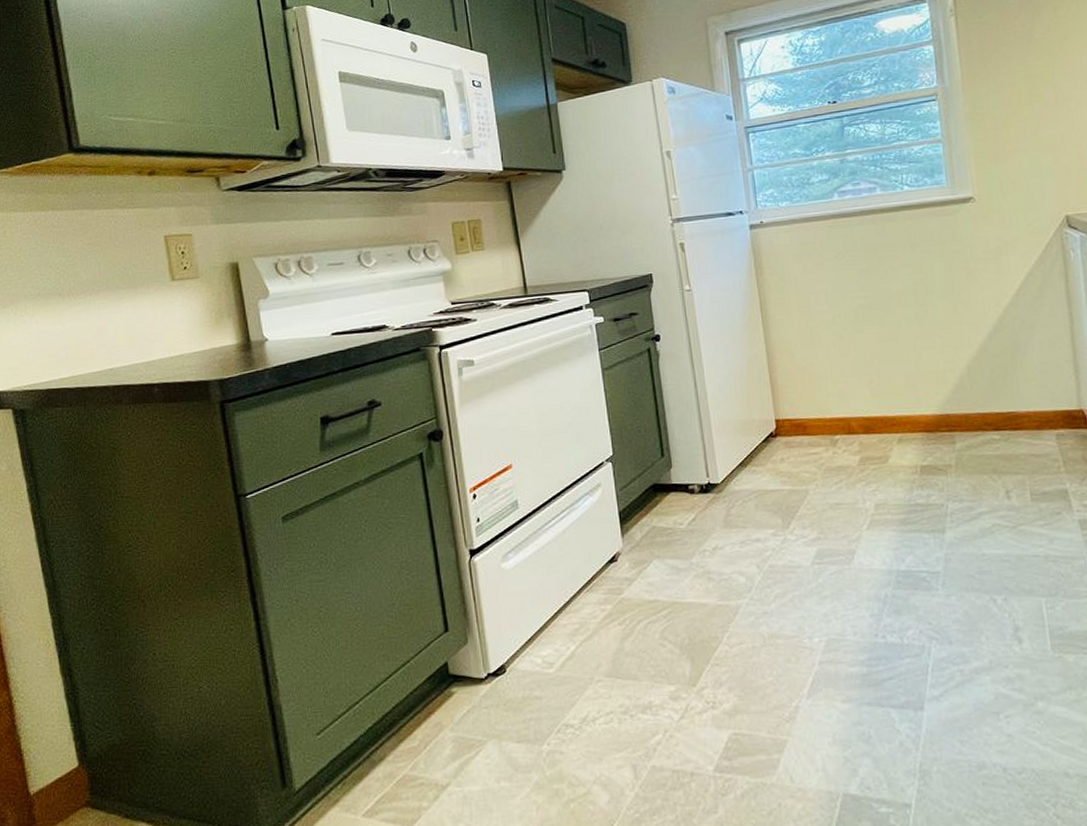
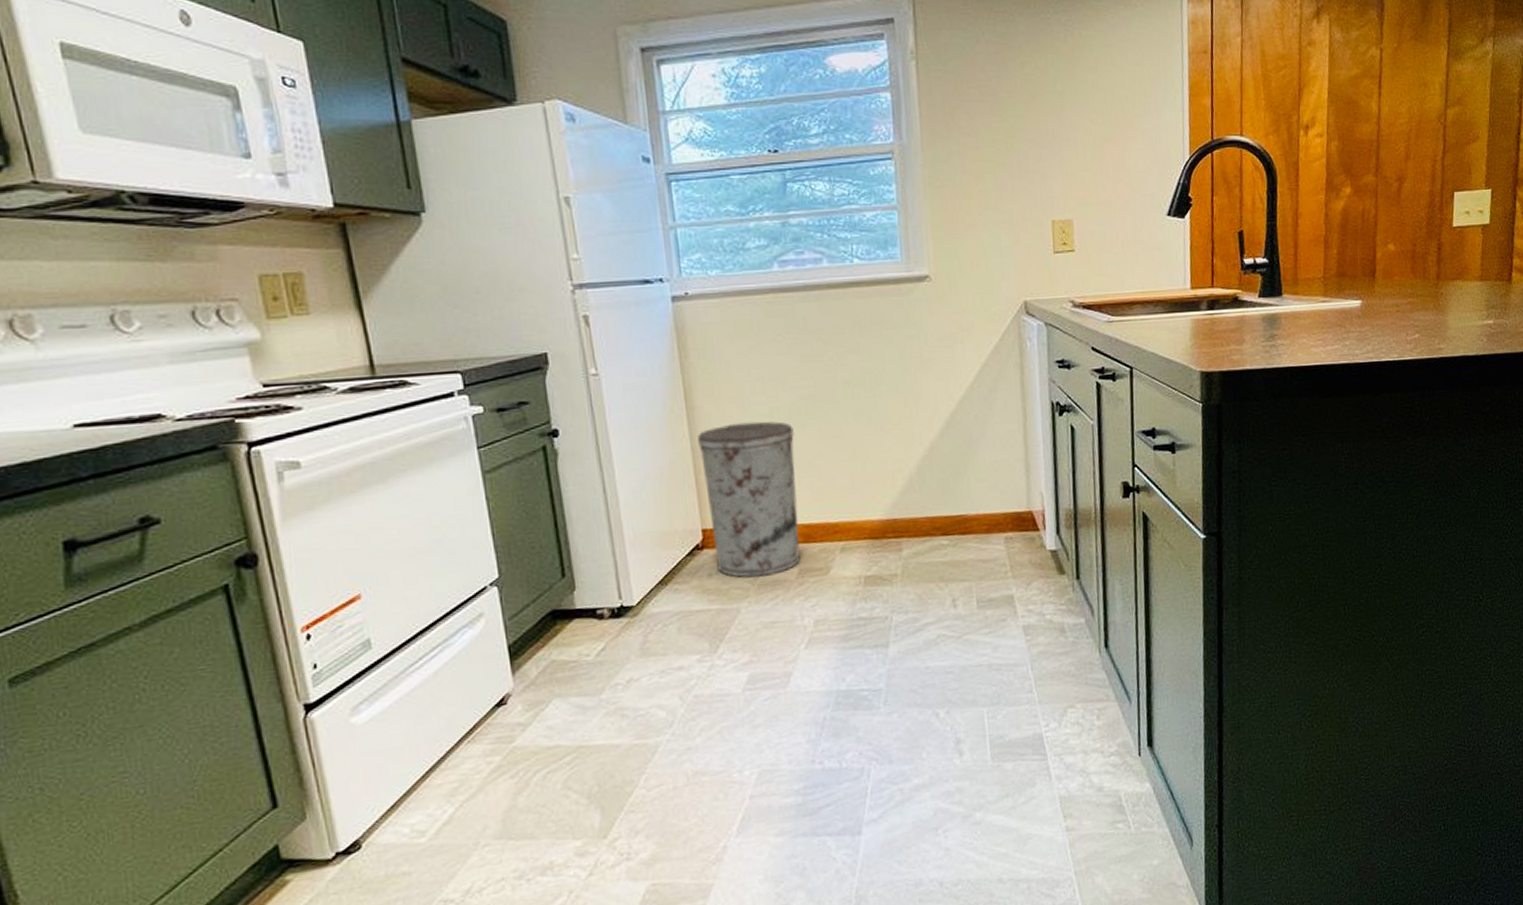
trash can: none [771,327,862,463] -> present [698,421,801,578]

